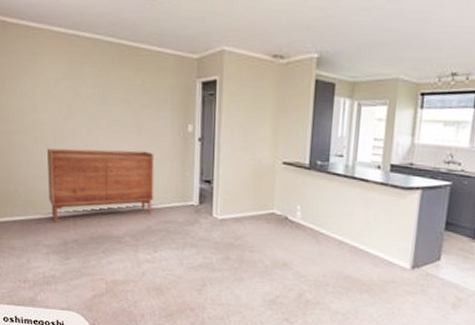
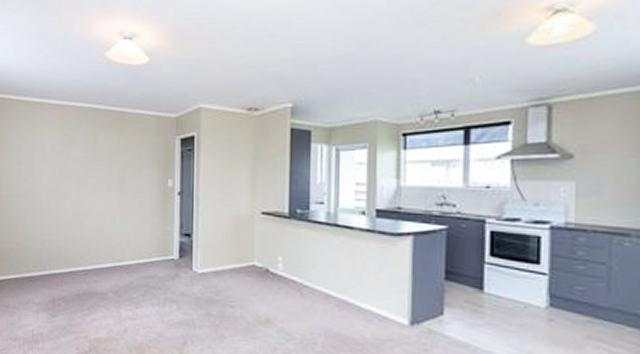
sideboard: present [47,148,155,223] -> none [41,207,137,280]

